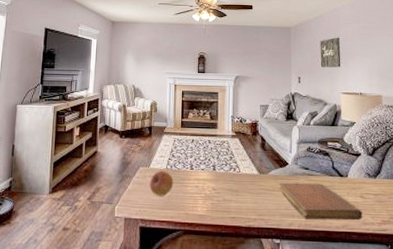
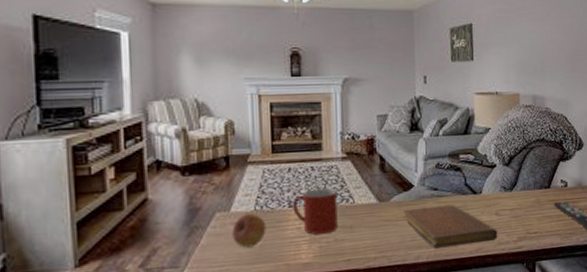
mug: none [193,157,227,194] -> present [292,188,338,235]

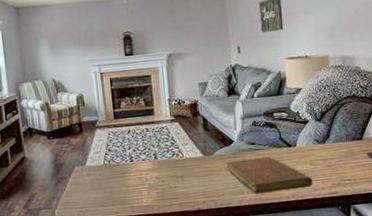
fruit: present [232,213,267,248] -> none [88,166,114,194]
mug: present [292,188,338,235] -> none [133,145,171,184]

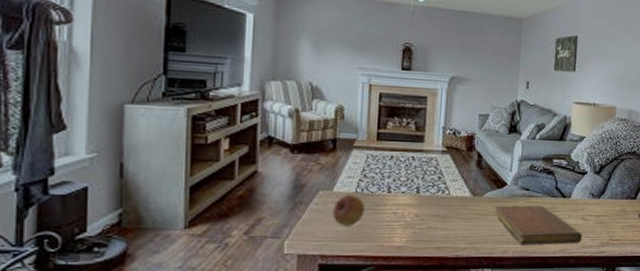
fruit: none [88,166,114,194] -> present [332,194,365,226]

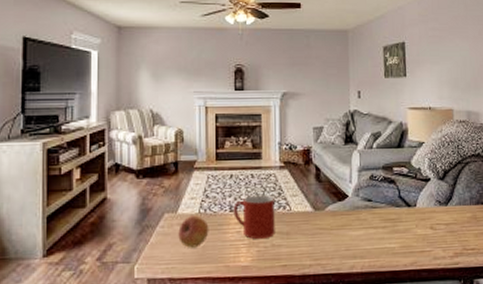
mug: none [391,178,434,222] -> present [233,195,275,240]
notebook: present [494,205,583,245] -> none [337,216,433,260]

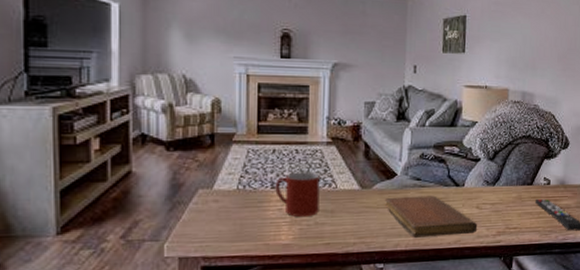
fruit: present [178,215,209,248] -> none [214,192,248,226]
notebook: none [337,216,433,260] -> present [384,195,478,238]

